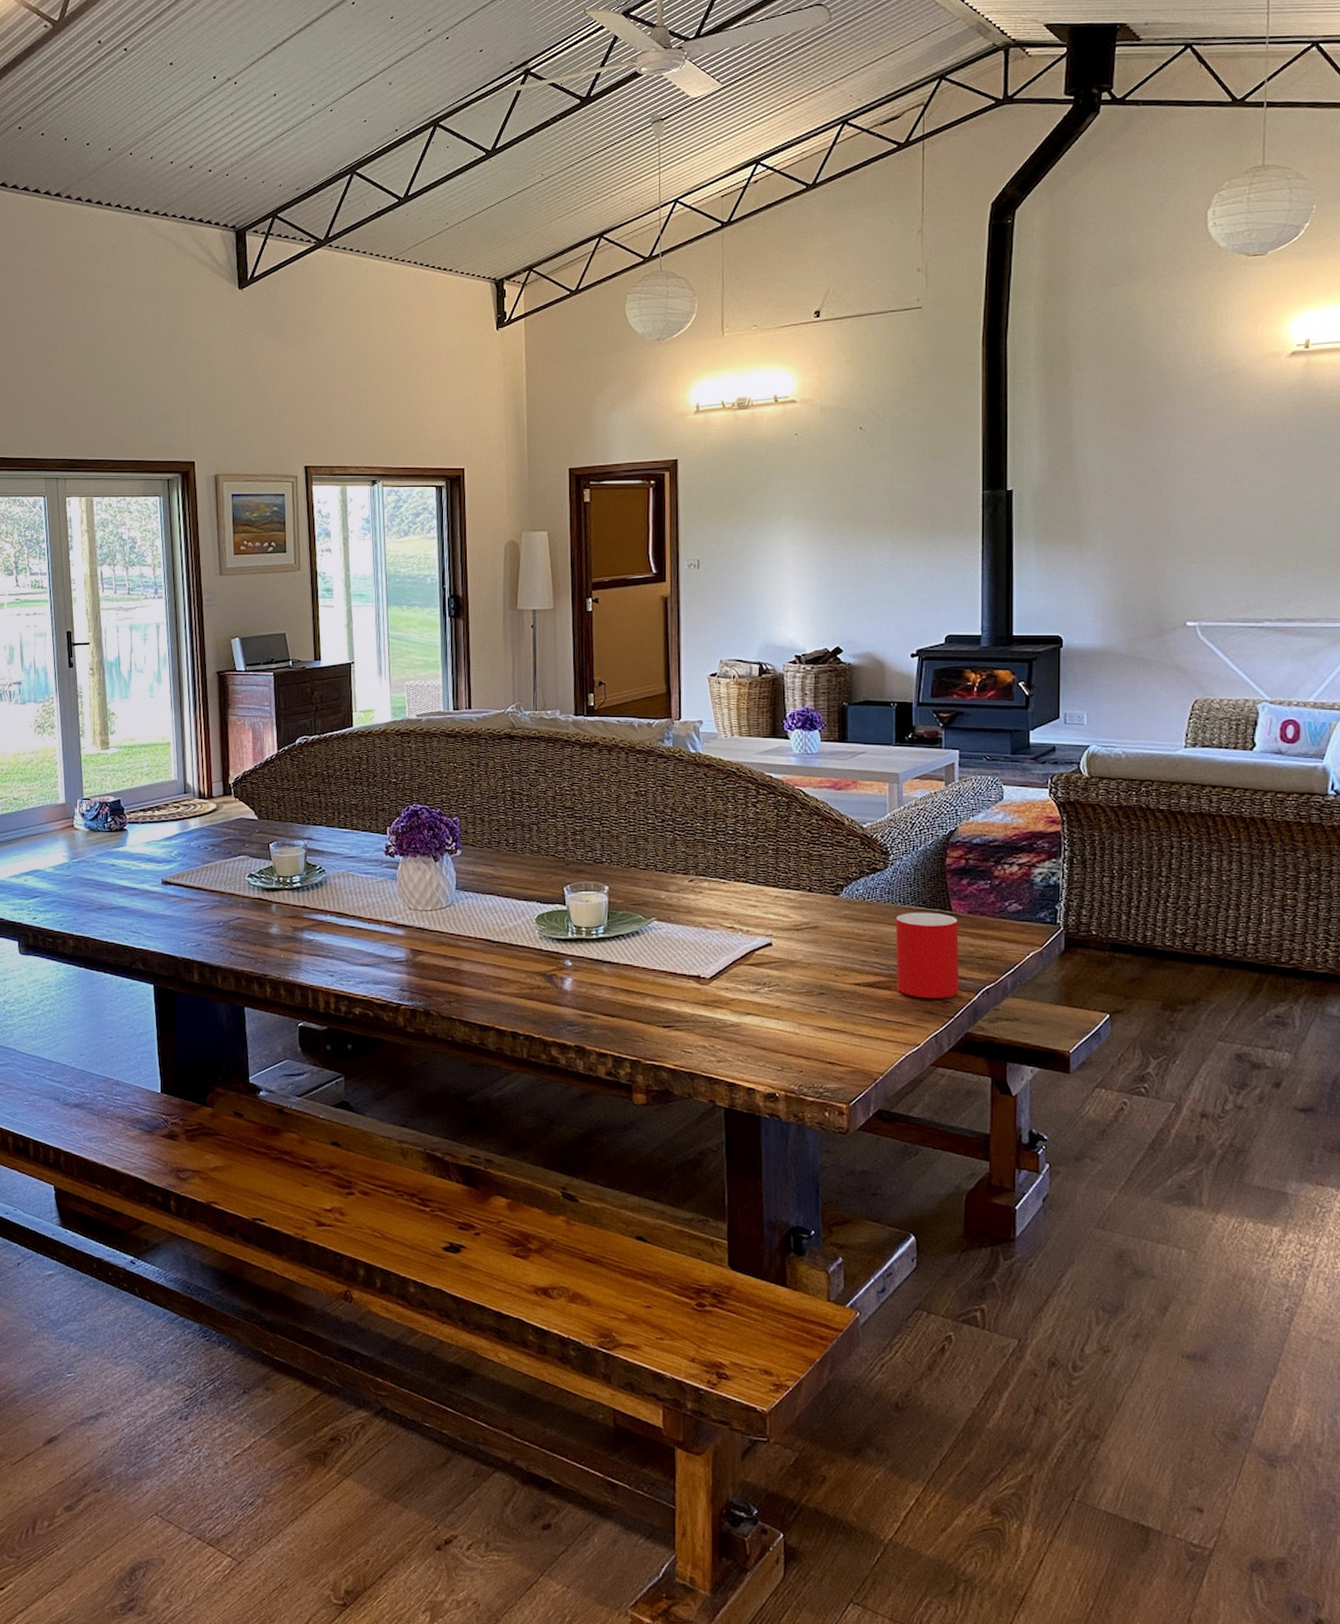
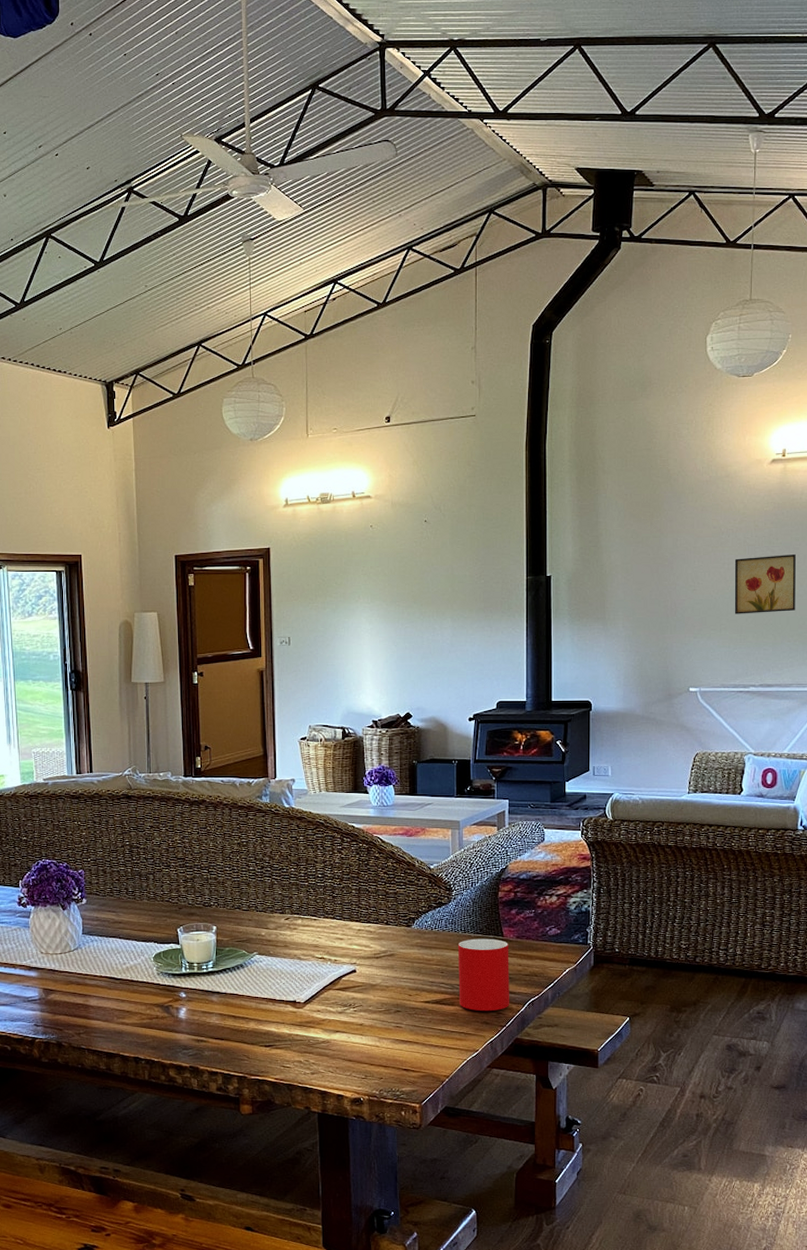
wall art: none [1243,463,1323,535] -> present [734,553,796,614]

